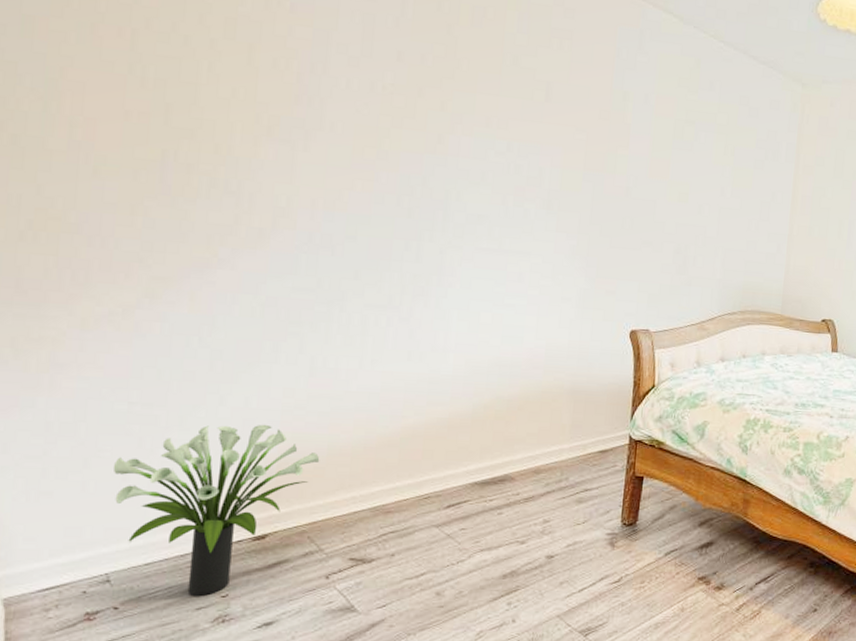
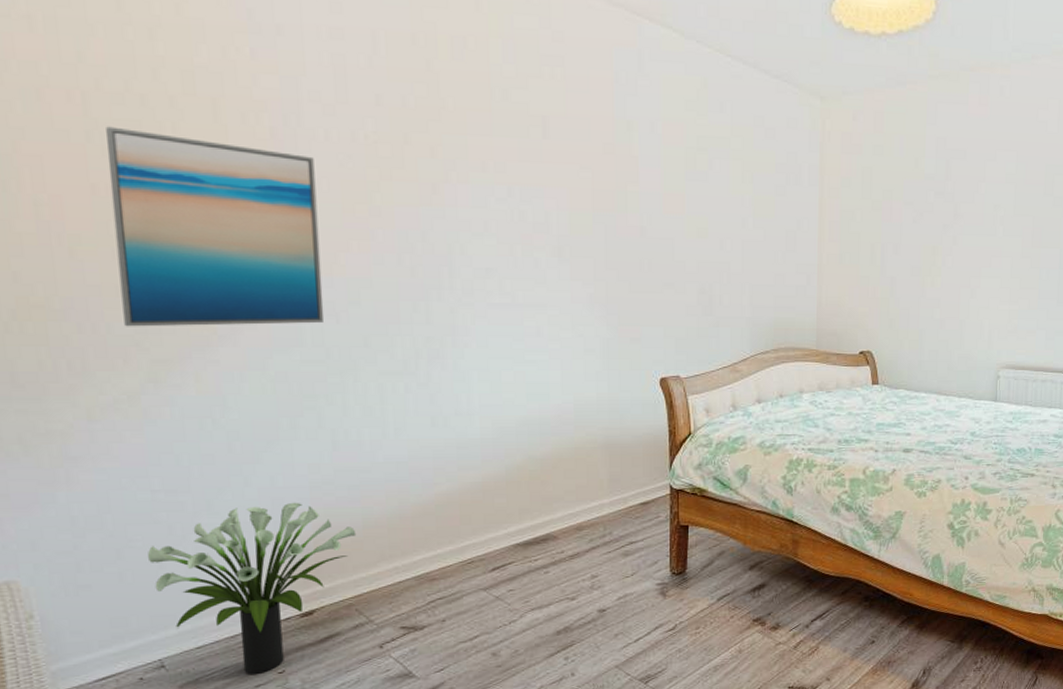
wall art: none [132,61,333,254] -> present [106,126,325,327]

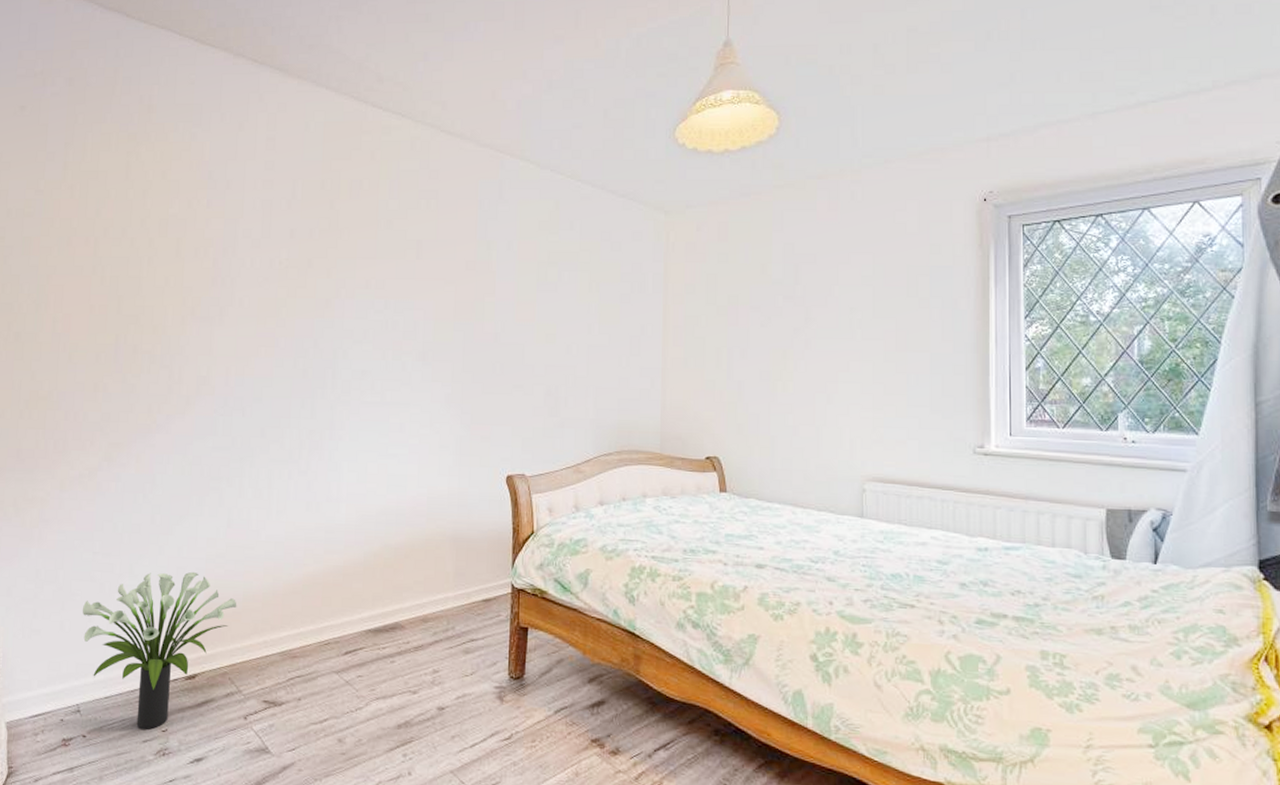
wall art: present [106,126,325,327] -> none [95,262,241,416]

